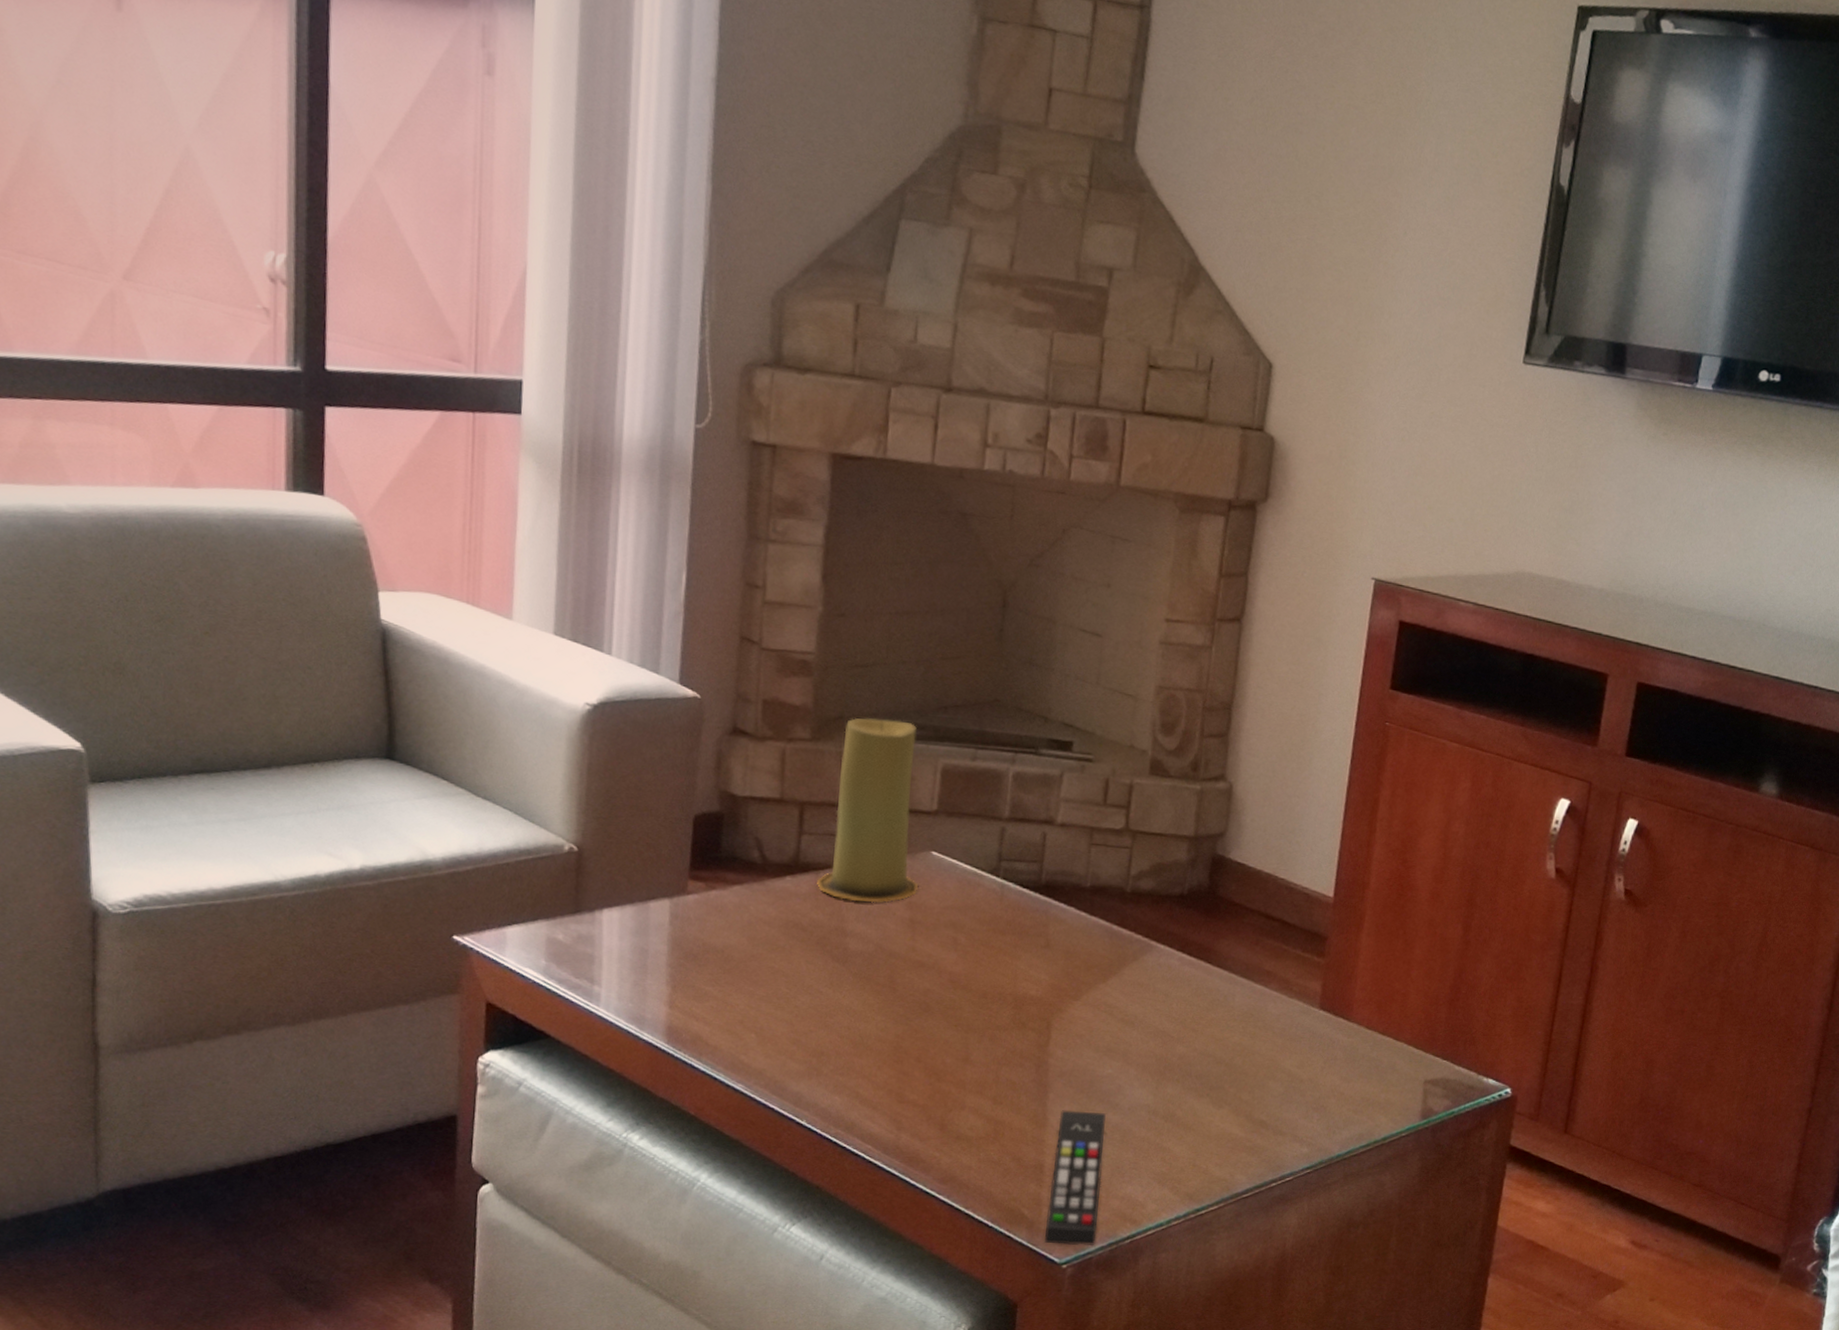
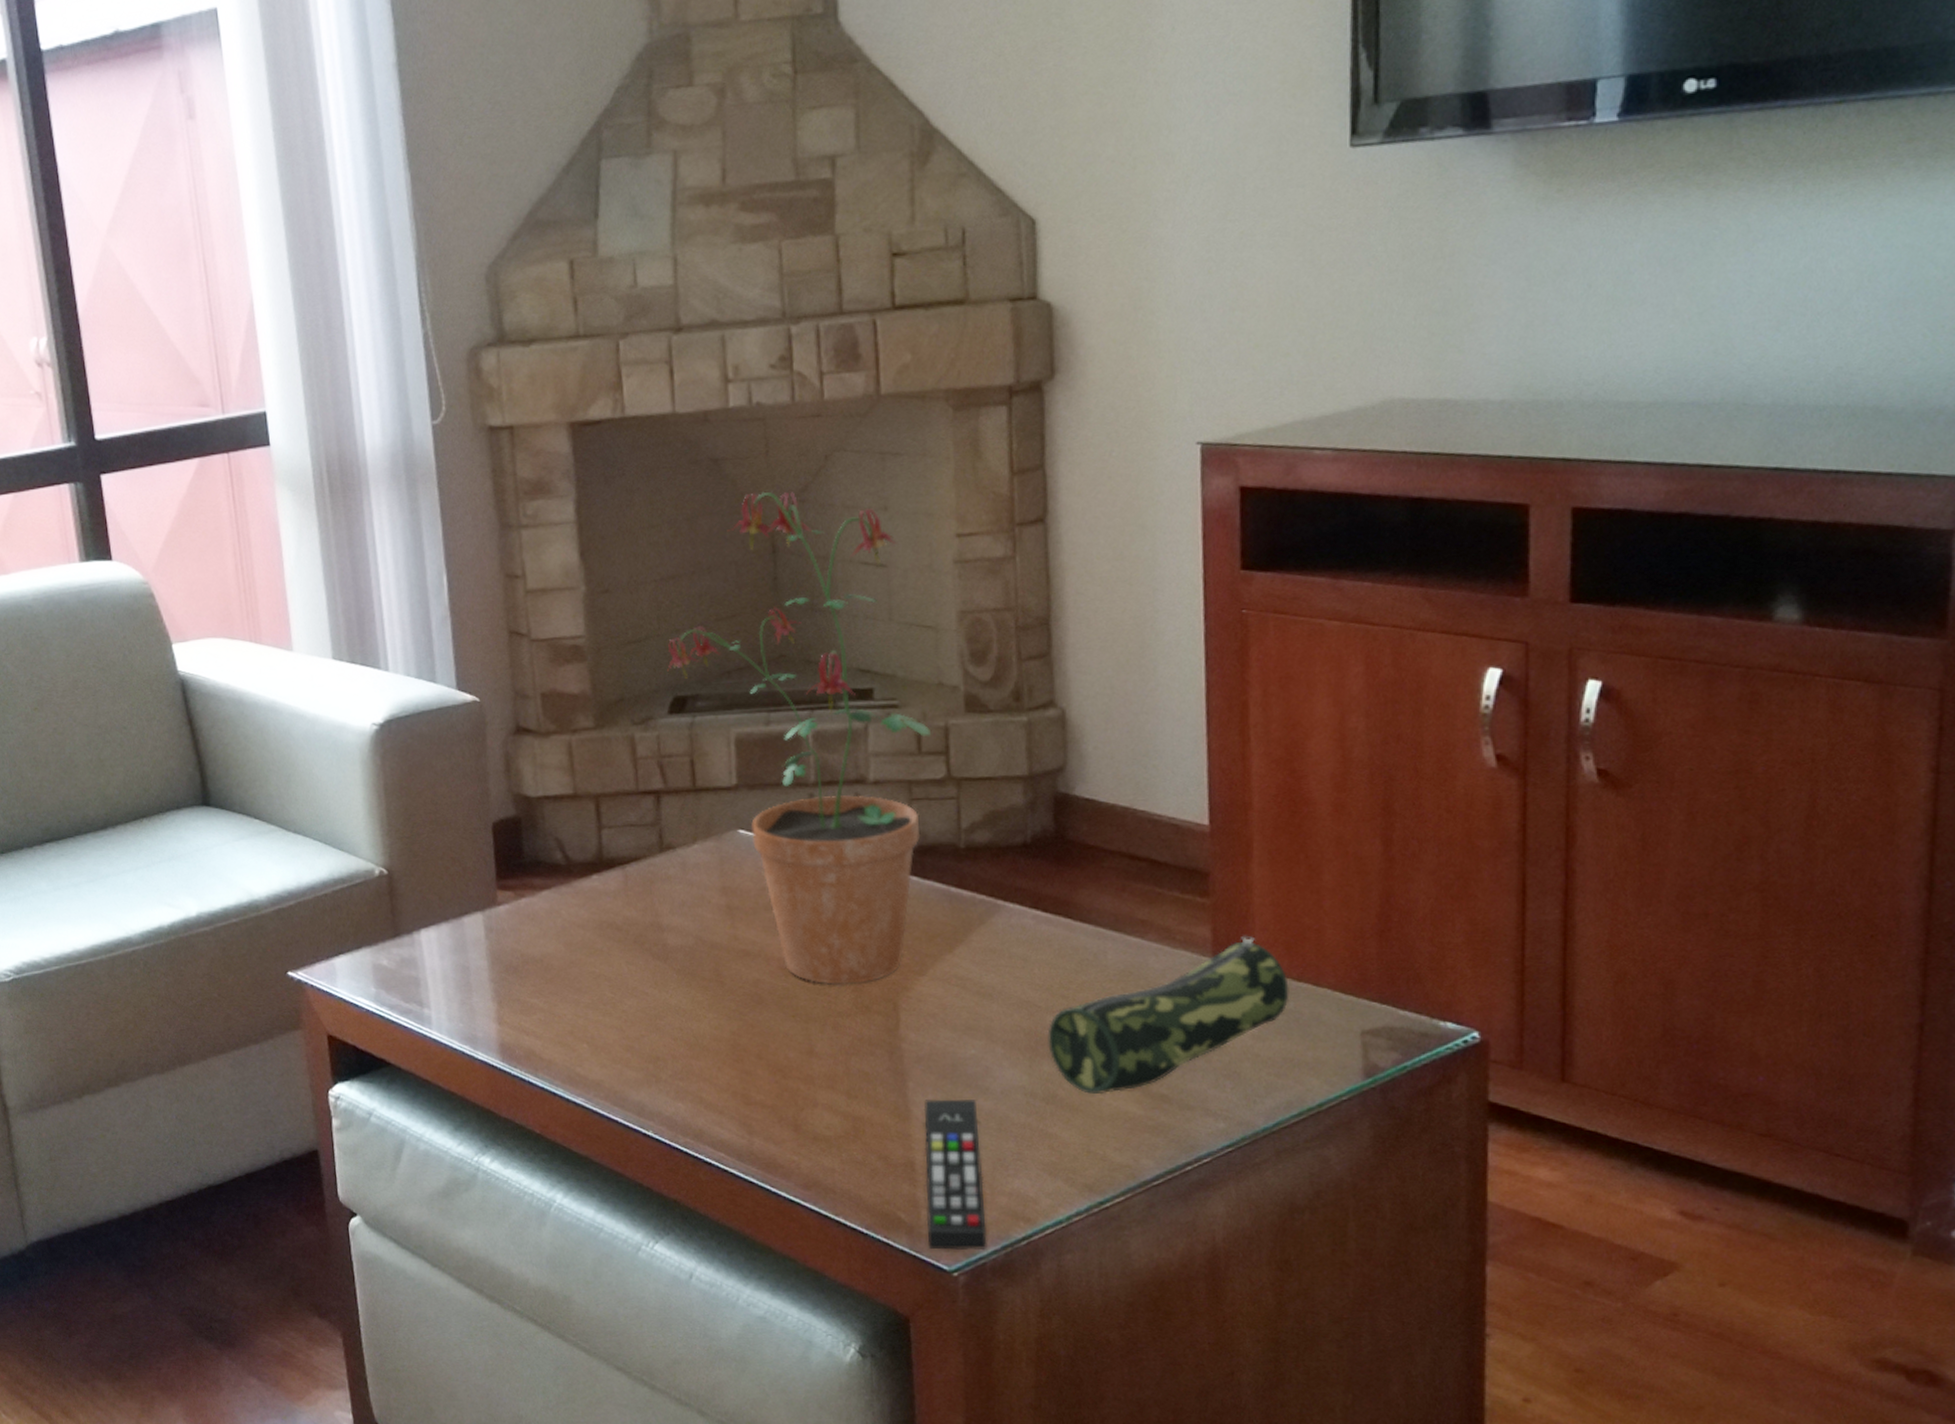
candle: present [817,718,918,903] -> none [624,694,730,893]
potted plant: none [887,550,1117,1002] -> present [666,491,931,984]
pencil case: none [1174,992,1375,1116] -> present [1048,935,1289,1094]

